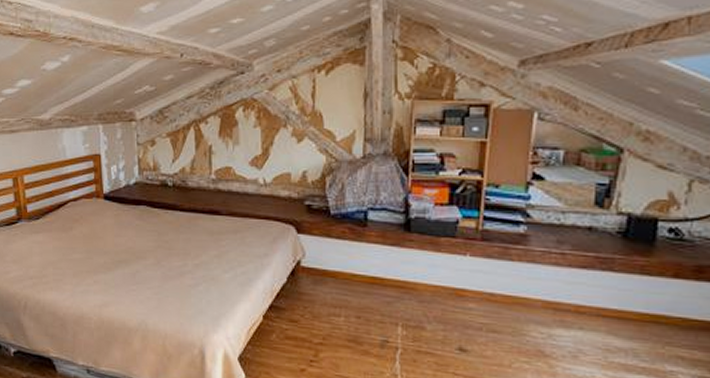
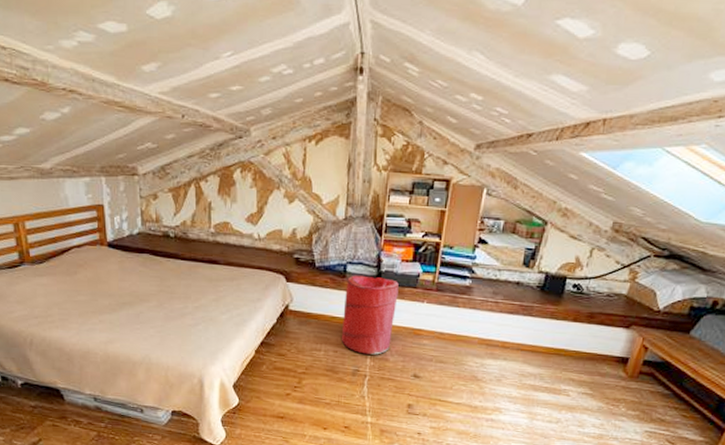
laundry hamper: none [366,223,433,322] -> present [342,275,399,355]

